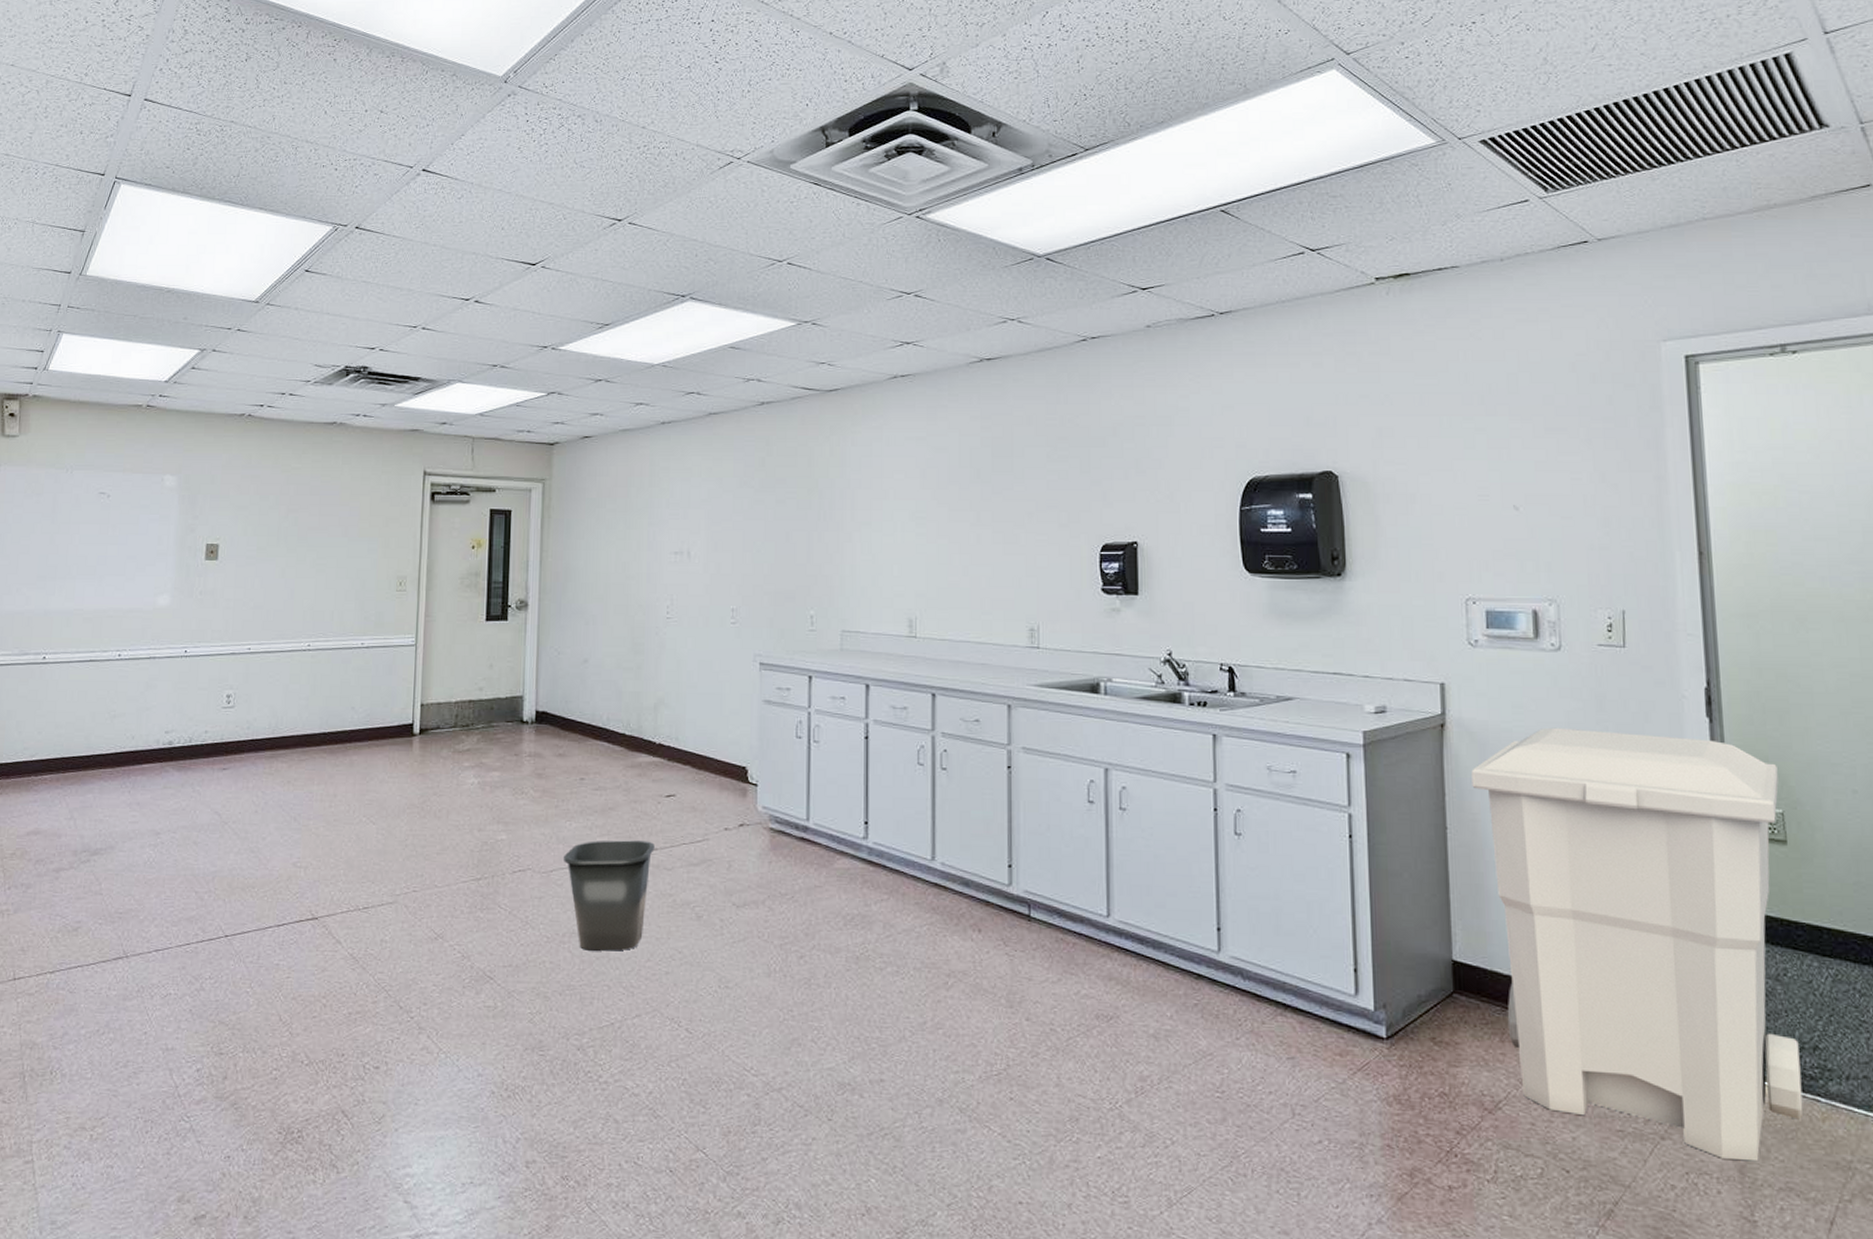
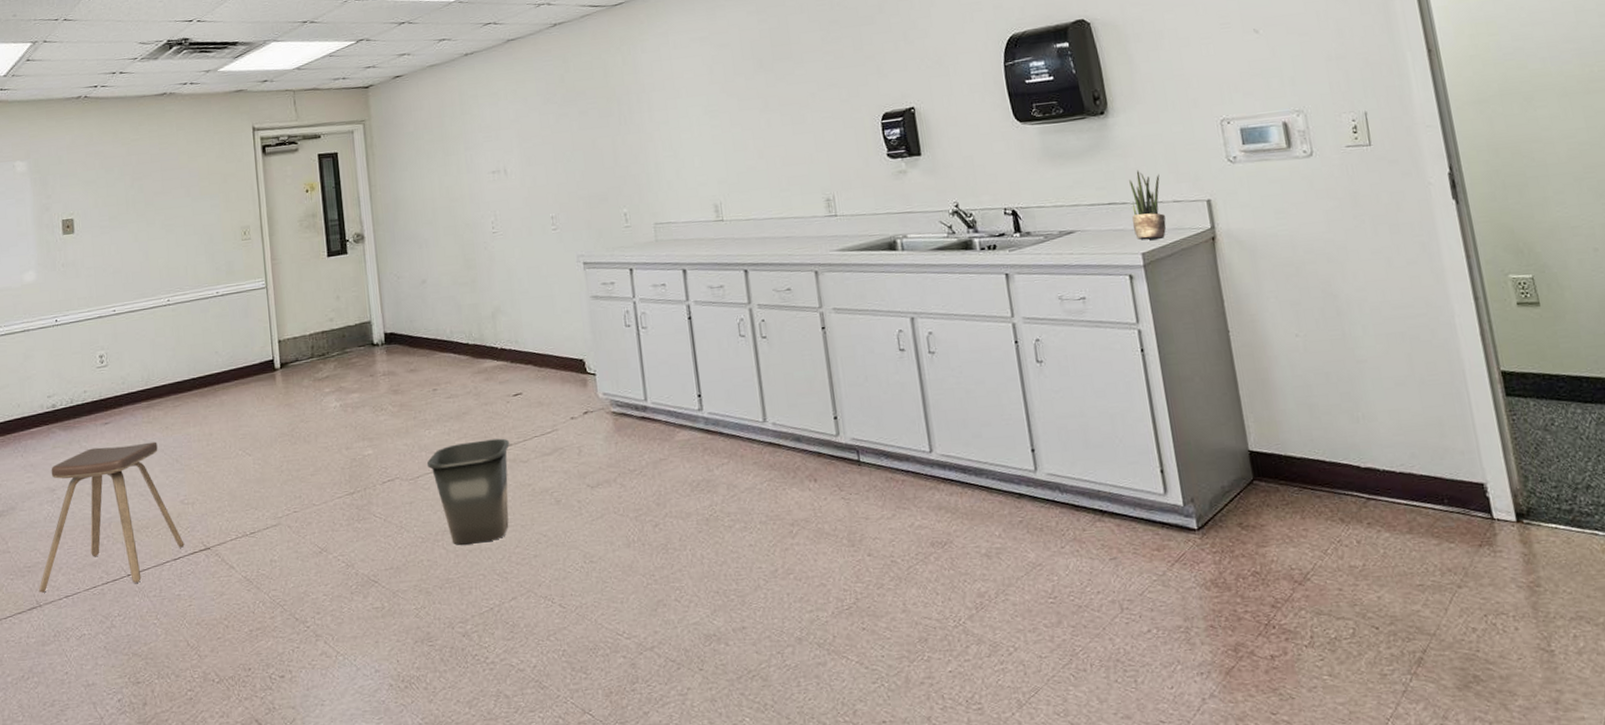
music stool: none [128,793,291,945] -> present [39,441,185,593]
potted plant: none [1358,641,1393,719] -> present [1129,170,1167,240]
recycling bin: present [1471,727,1804,1162] -> none [1245,219,1585,599]

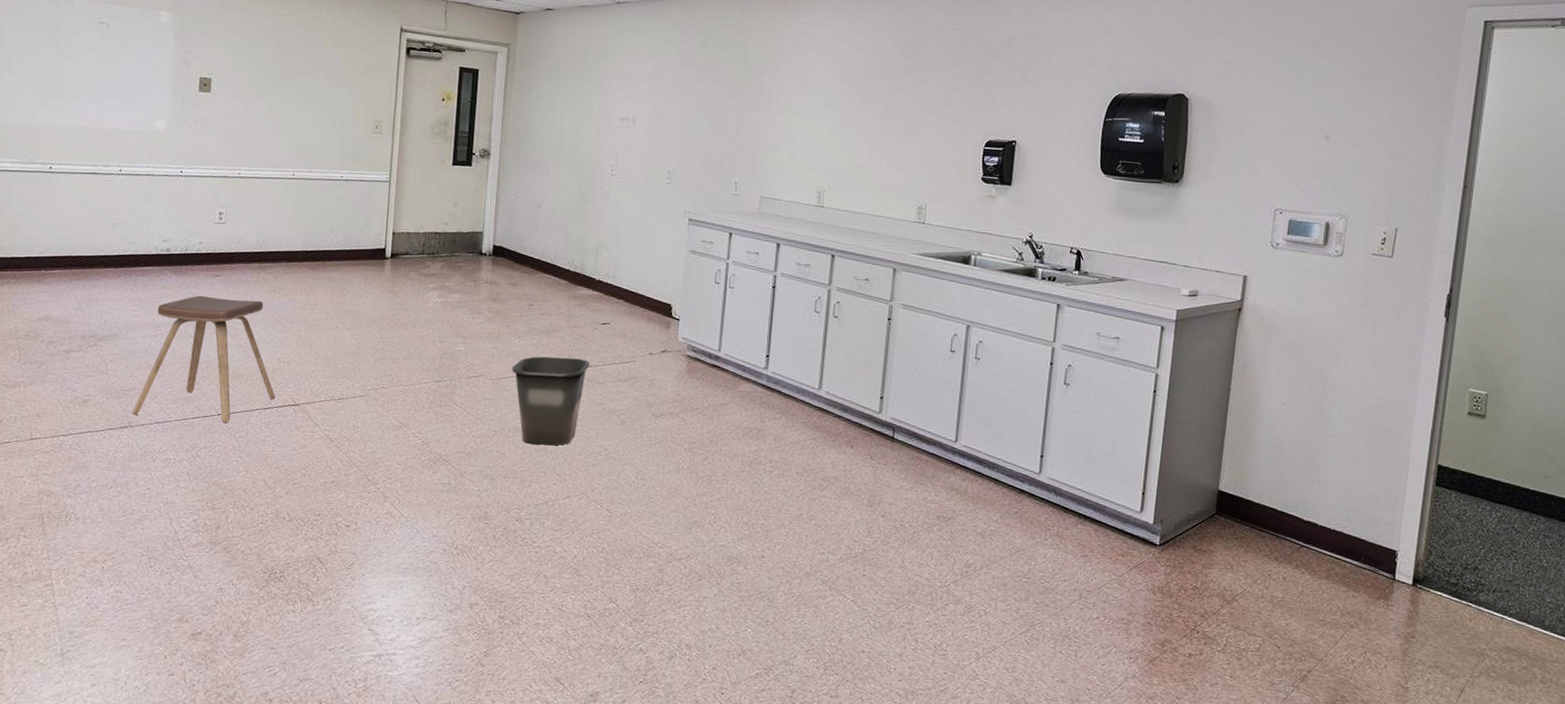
potted plant: present [1129,170,1167,240] -> none [1176,237,1210,301]

